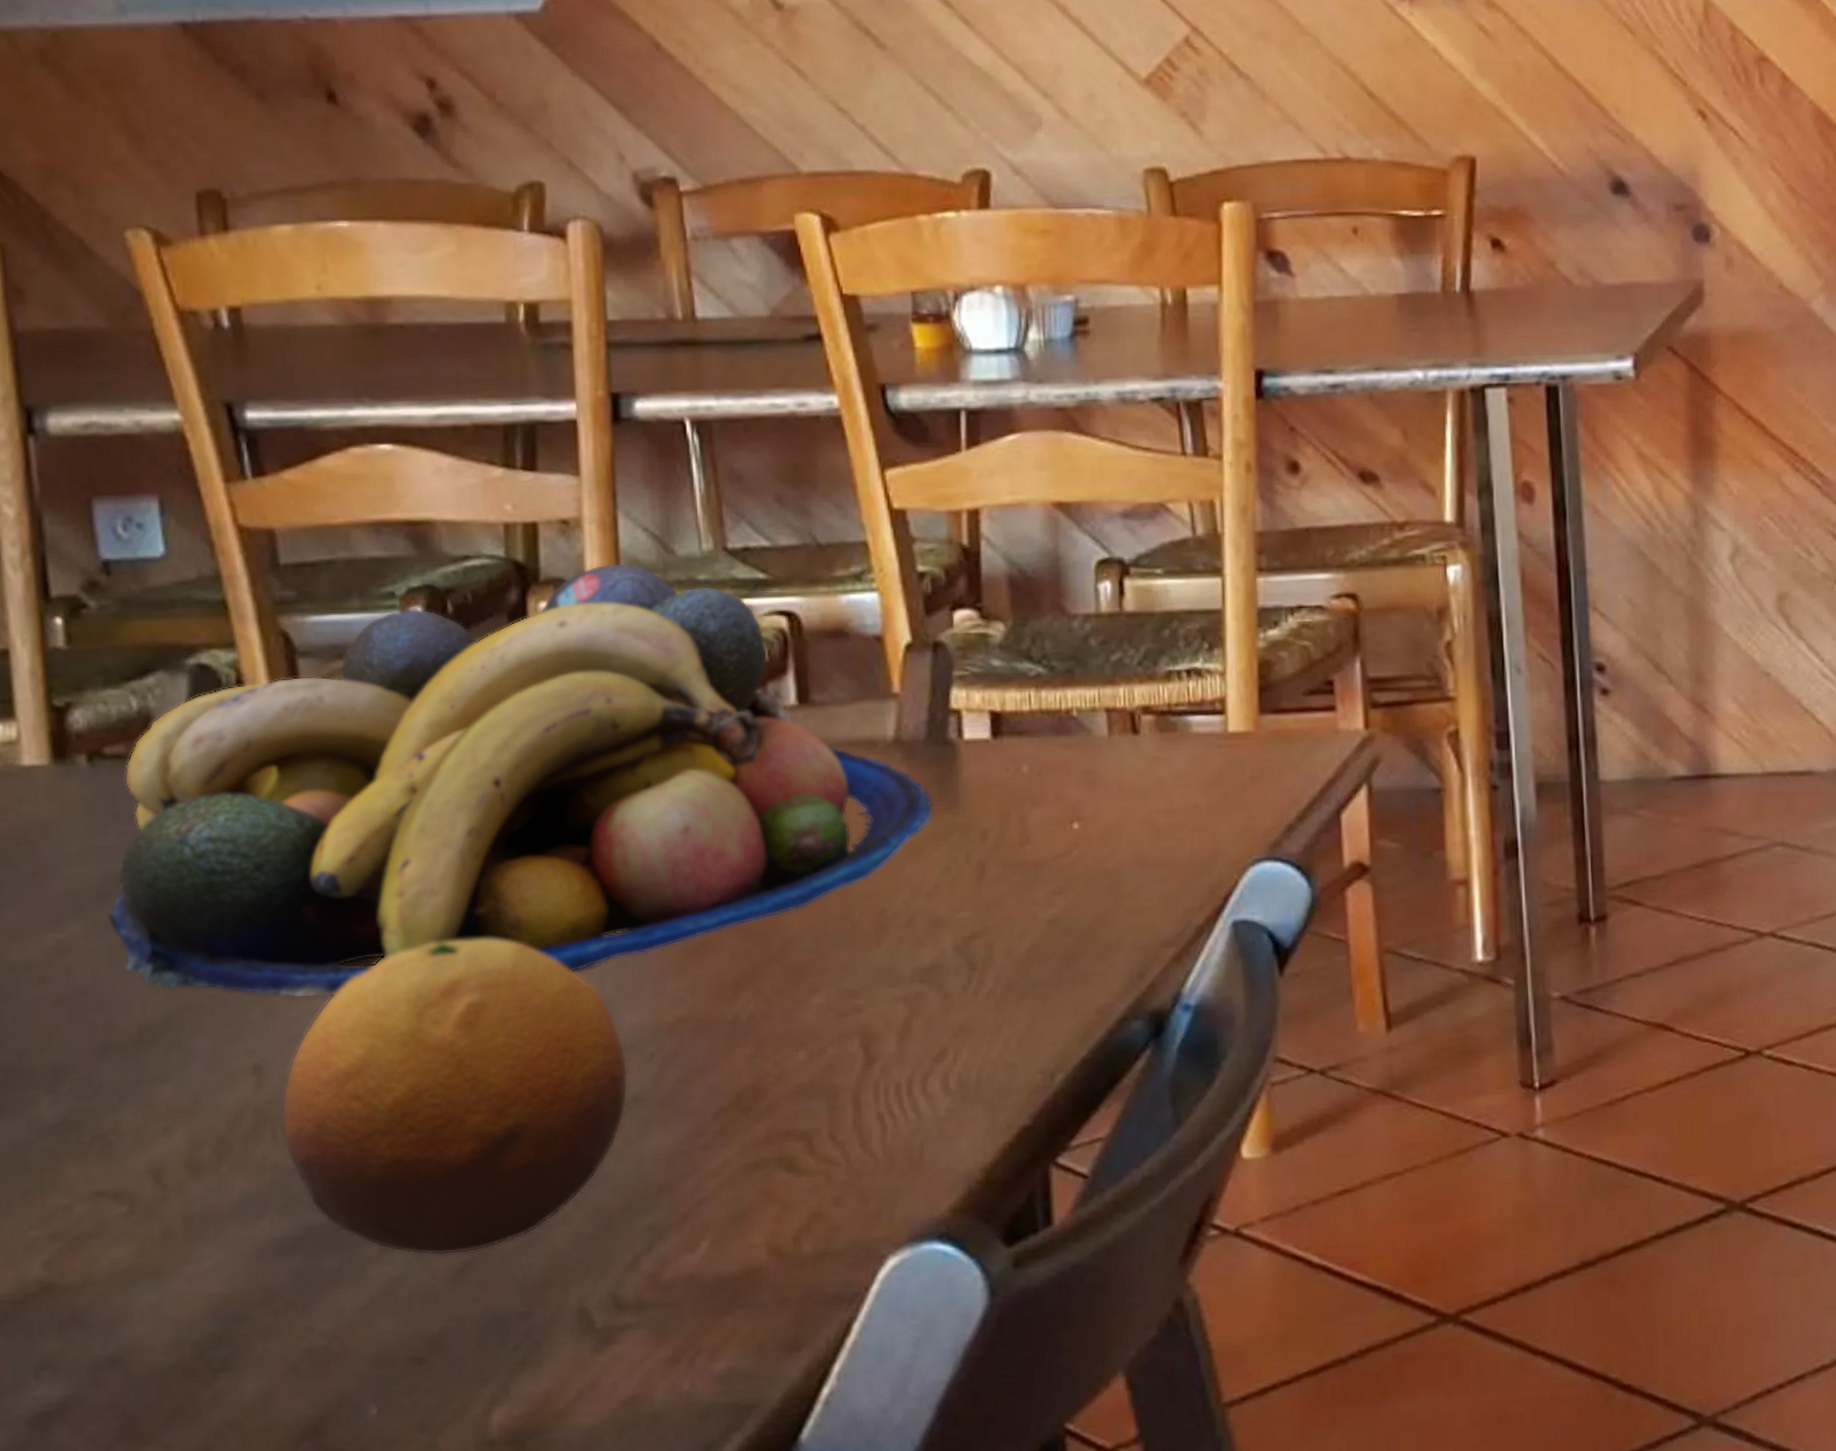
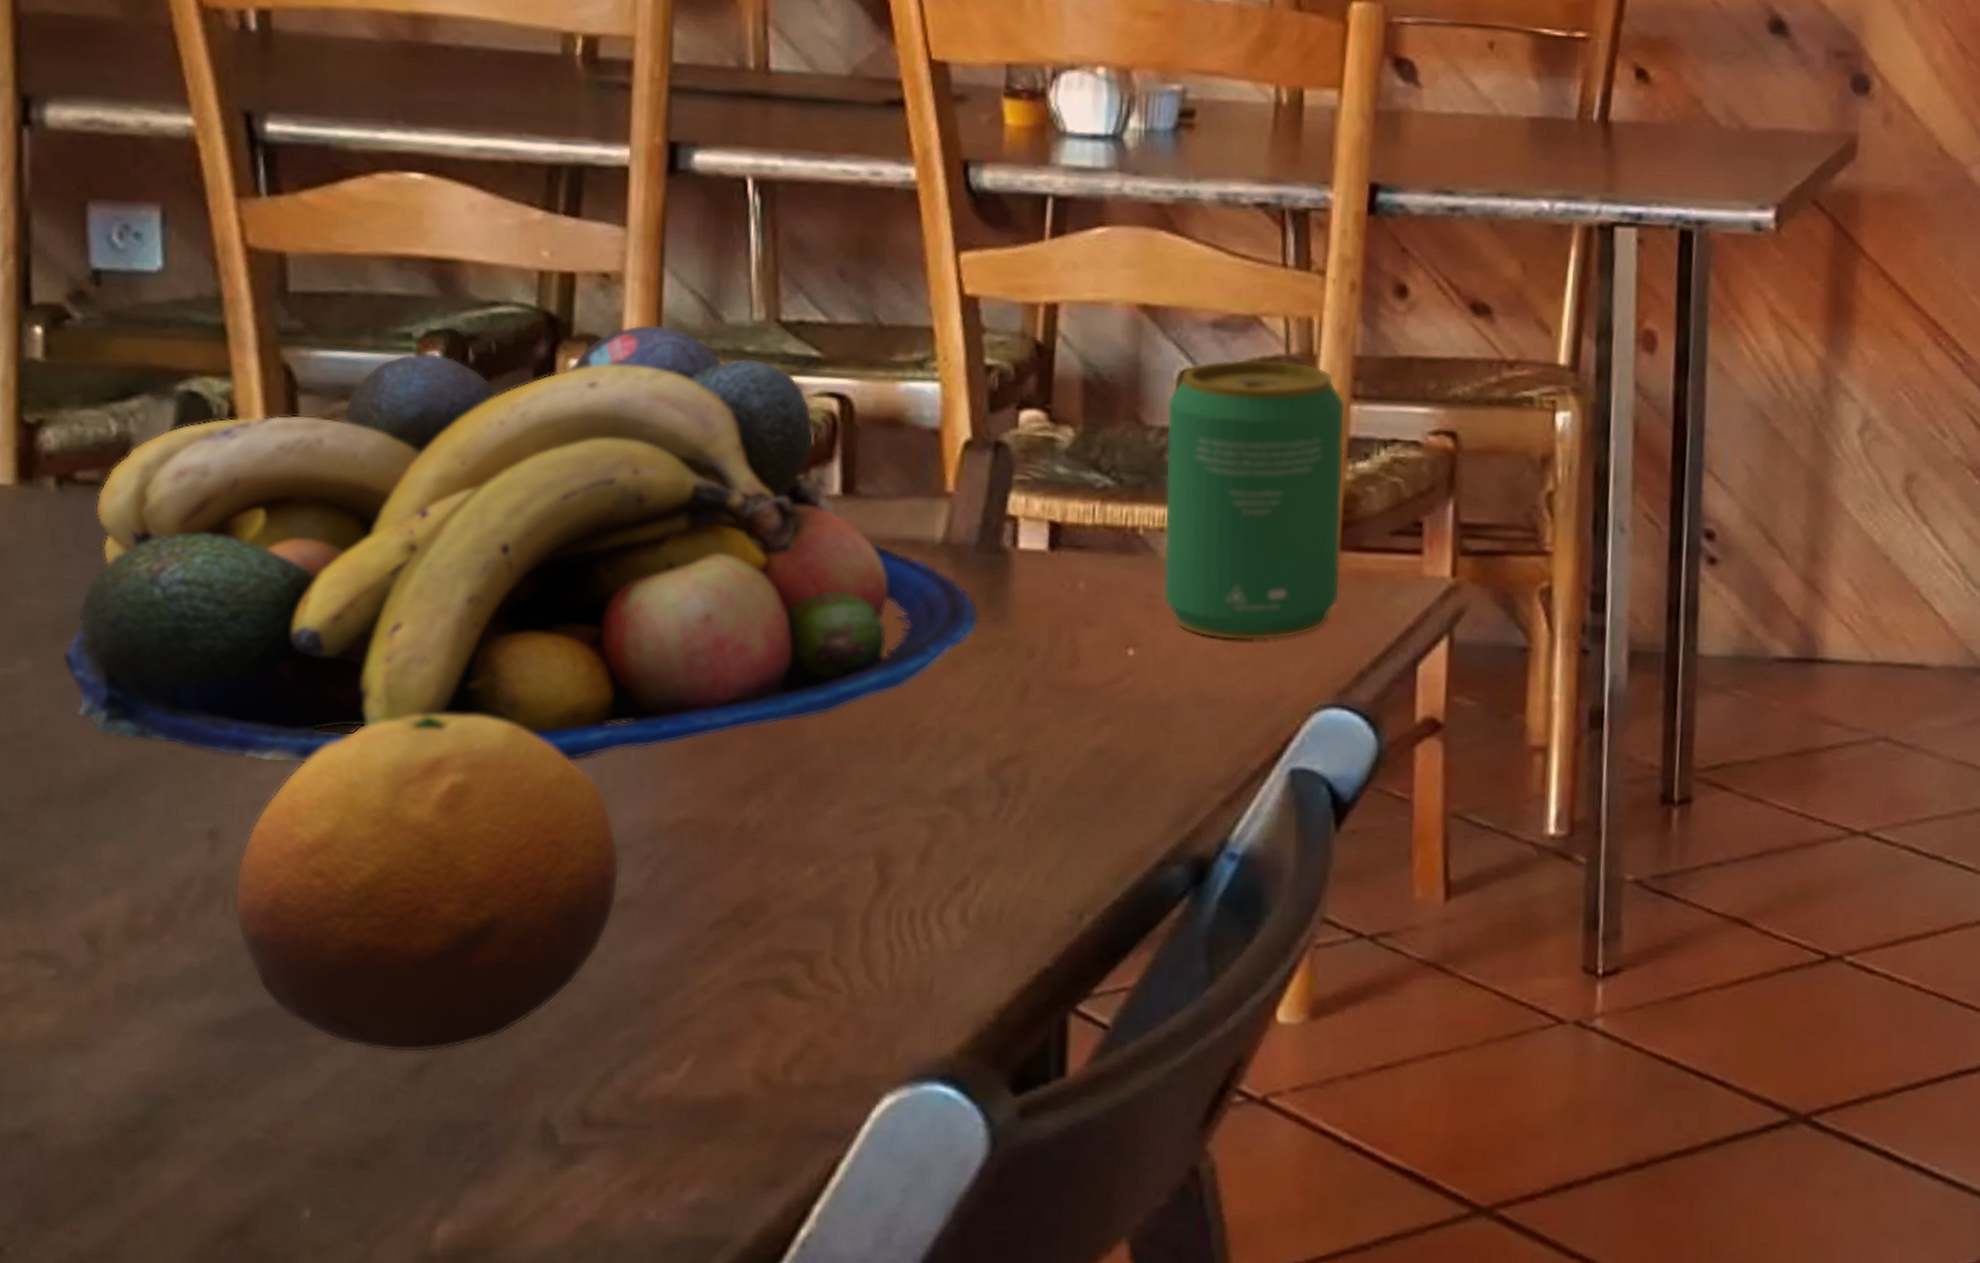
beverage can: none [1088,542,1263,807] -> present [1163,358,1346,641]

